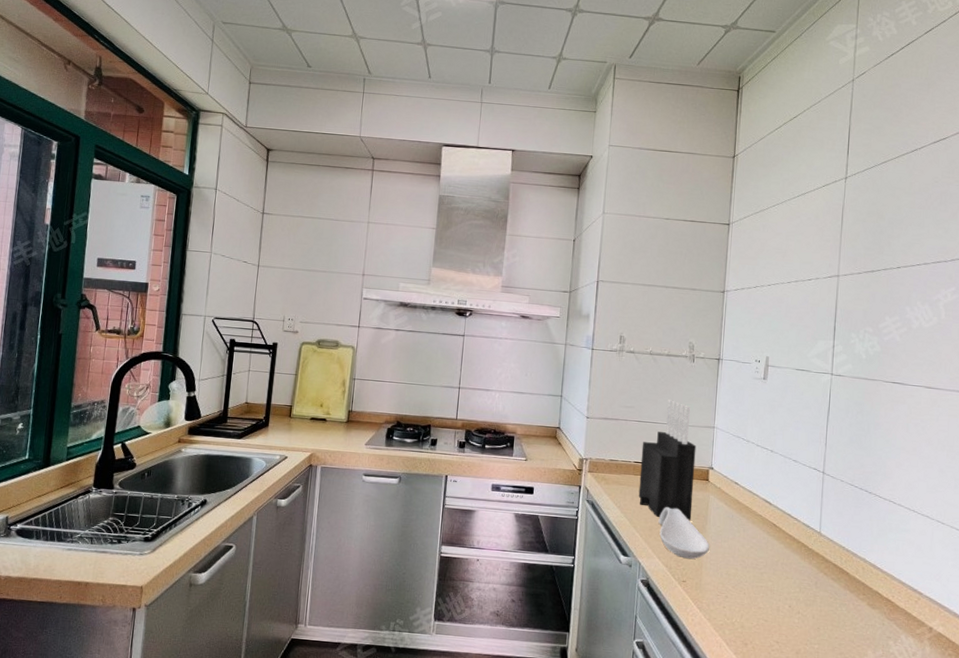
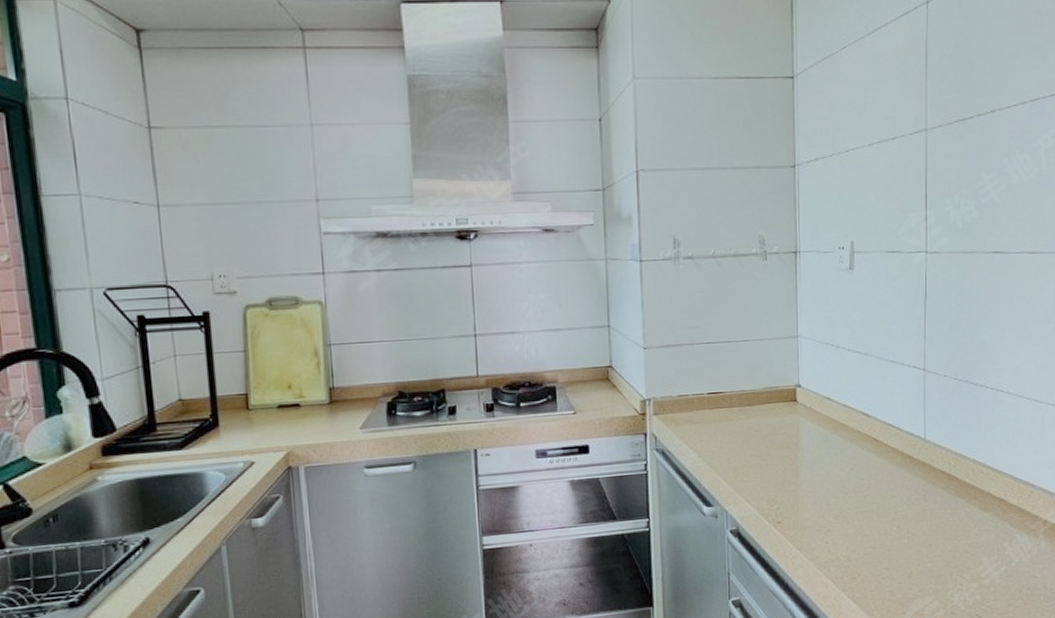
knife block: present [638,399,697,521] -> none [714,310,781,454]
spoon rest: present [658,507,709,559] -> none [743,440,804,496]

